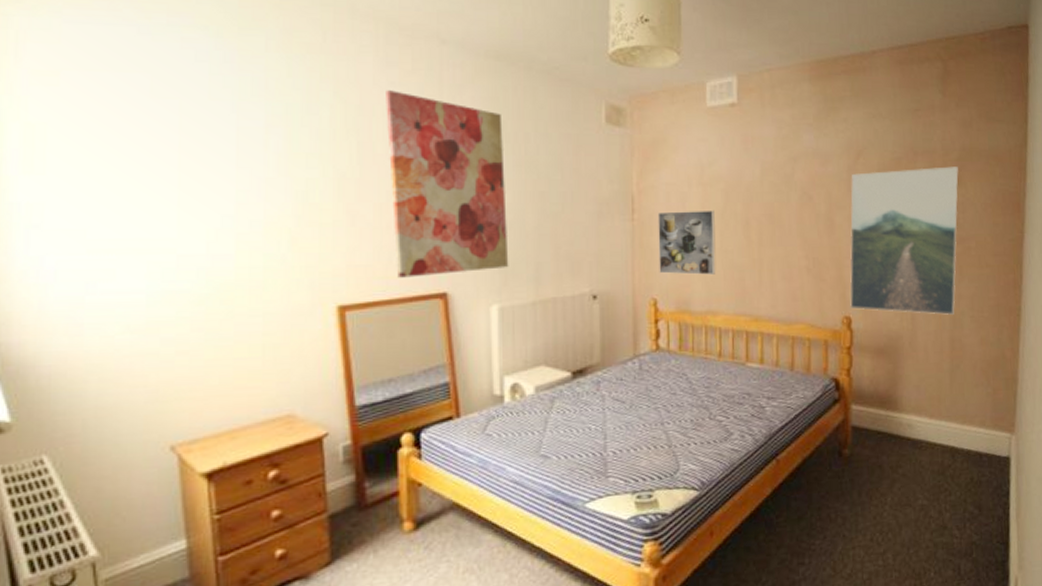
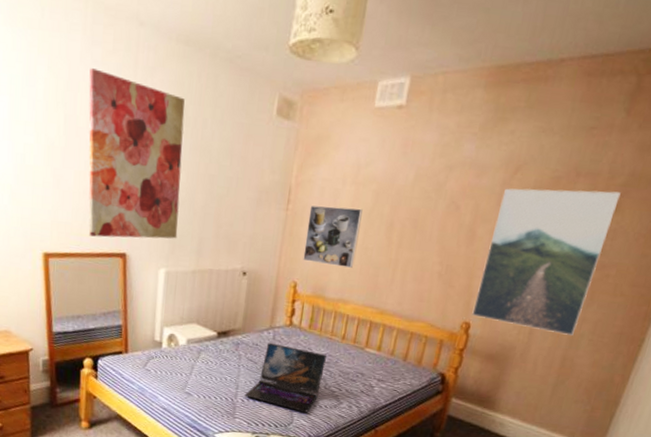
laptop: none [615,374,705,454] -> present [244,342,327,413]

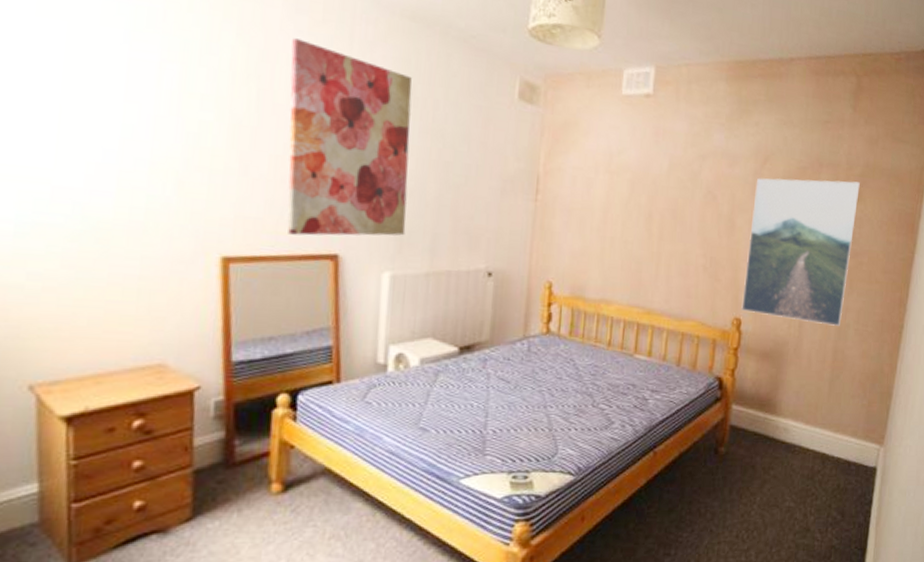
laptop: present [244,342,327,413] -> none [496,355,592,439]
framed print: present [303,205,363,268] -> none [557,196,619,264]

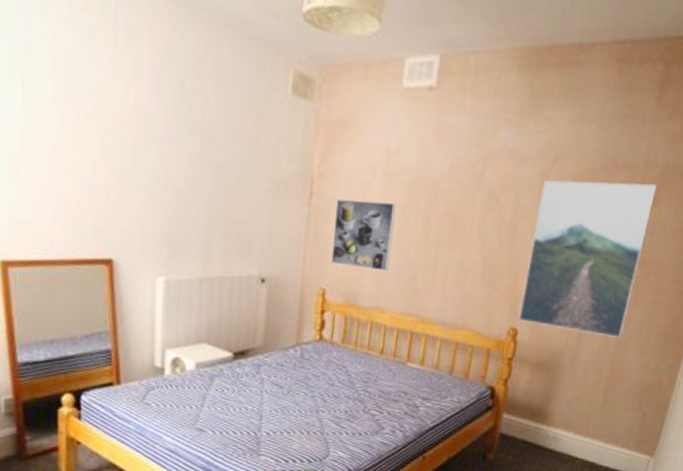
wall art: present [287,38,412,236] -> none [54,27,181,241]
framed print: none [557,196,619,264] -> present [331,199,396,271]

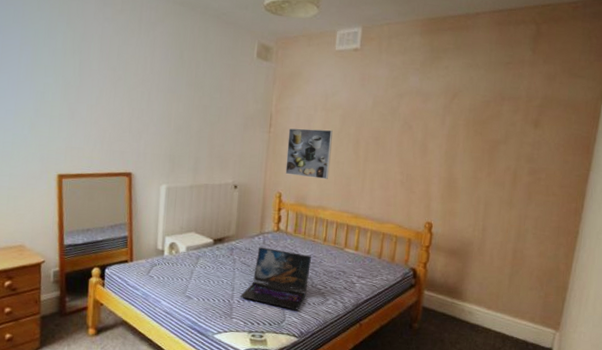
laptop: none [270,362,364,442] -> present [240,247,311,310]
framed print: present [518,180,657,338] -> none [433,110,539,231]

